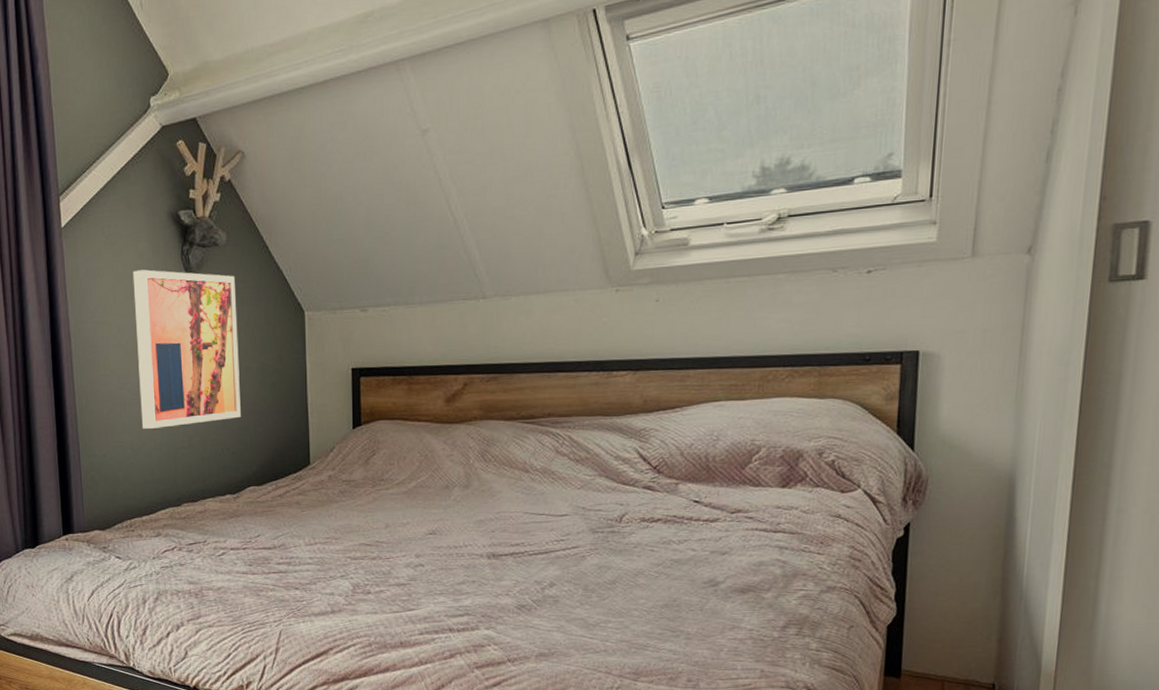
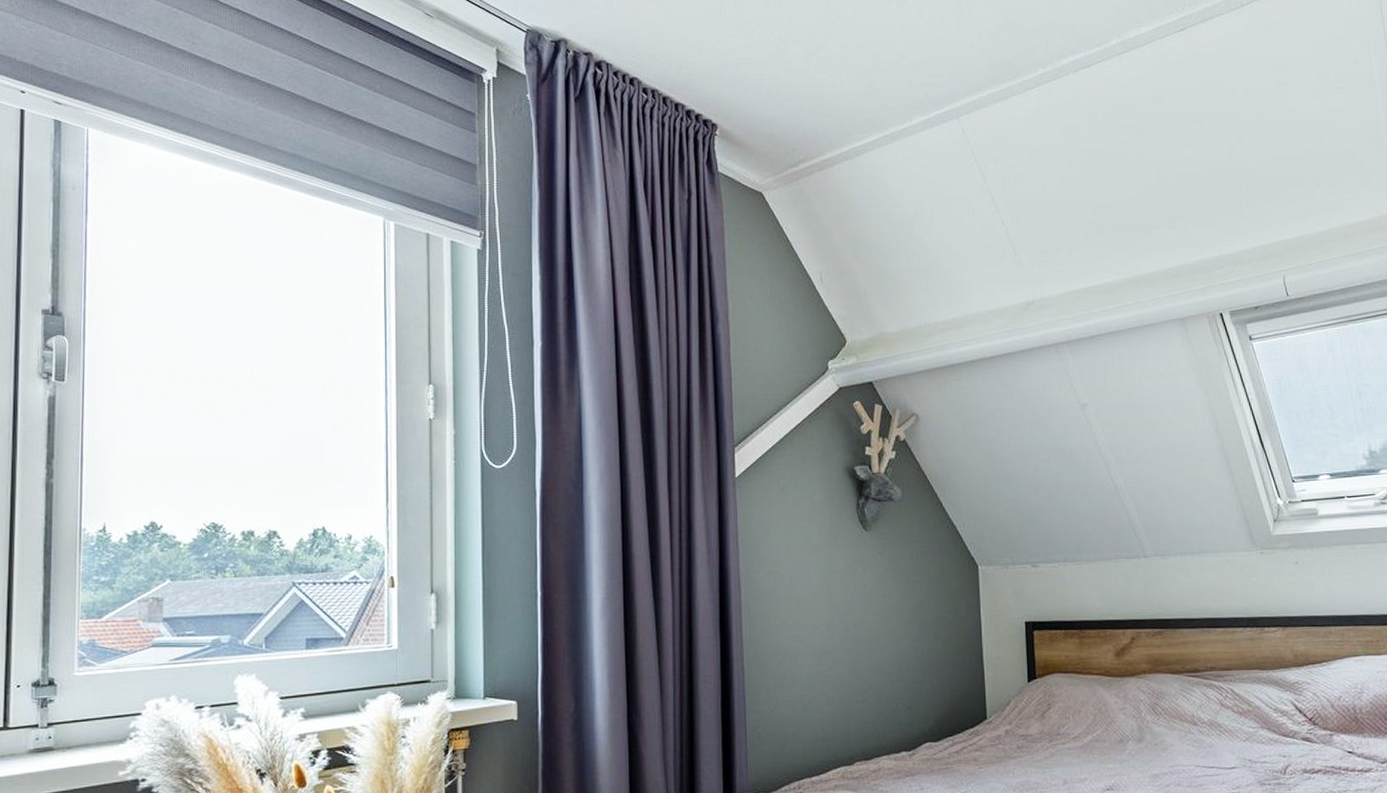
wall art: present [132,269,241,429] -> none [807,521,916,683]

